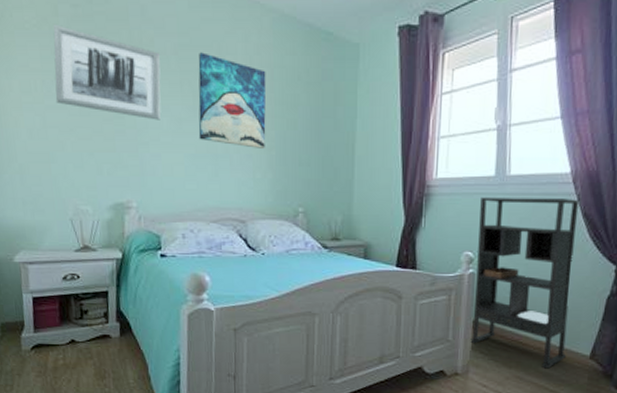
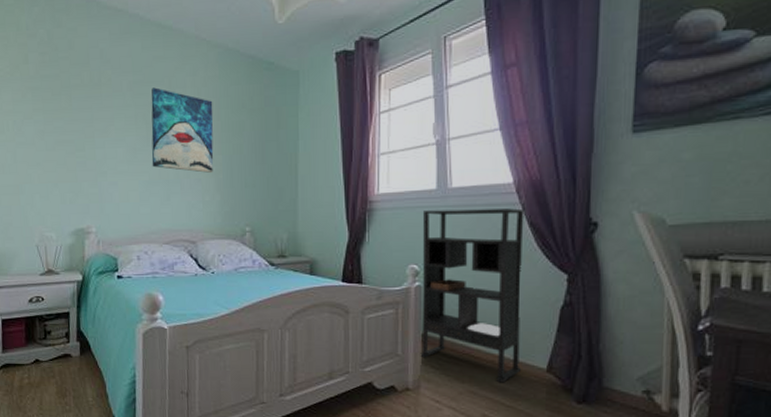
wall art: present [53,24,162,120] -> none [23,70,118,151]

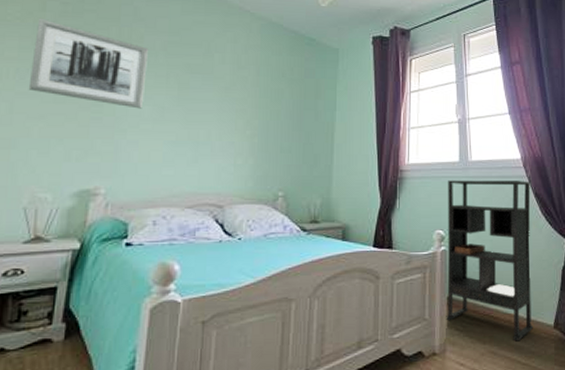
wall art: none [23,70,118,151] -> present [28,18,148,109]
wall art: present [151,87,214,173] -> none [180,50,253,136]

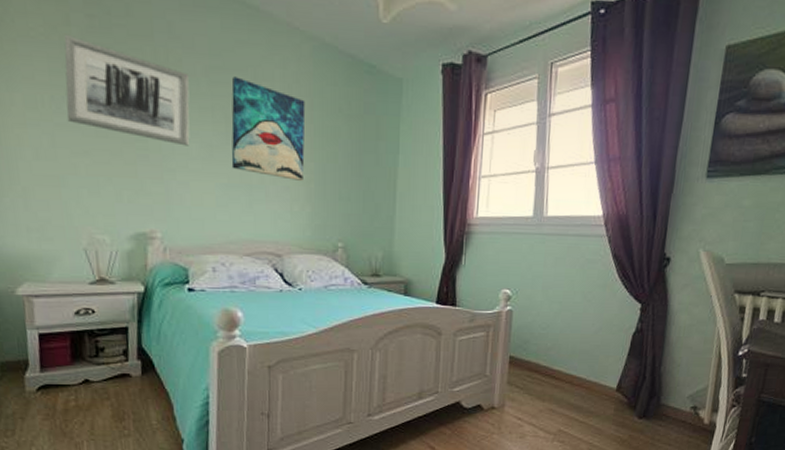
wall art: none [180,50,253,136] -> present [231,76,306,181]
bookshelf: present [446,180,534,342] -> none [507,237,610,401]

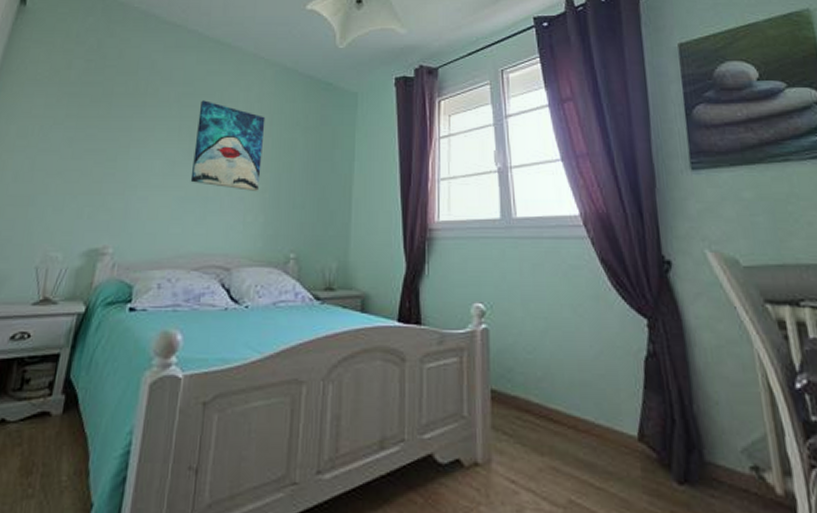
wall art: present [64,34,190,146] -> none [49,75,162,163]

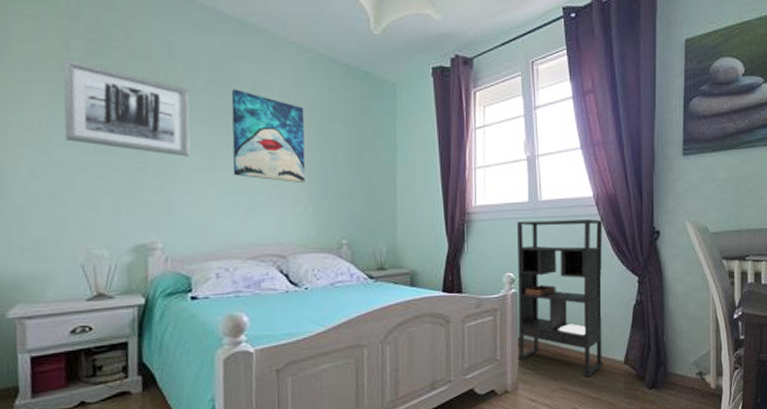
wall art: none [49,75,162,163] -> present [63,58,191,157]
bookshelf: none [488,242,610,456] -> present [517,219,604,378]

